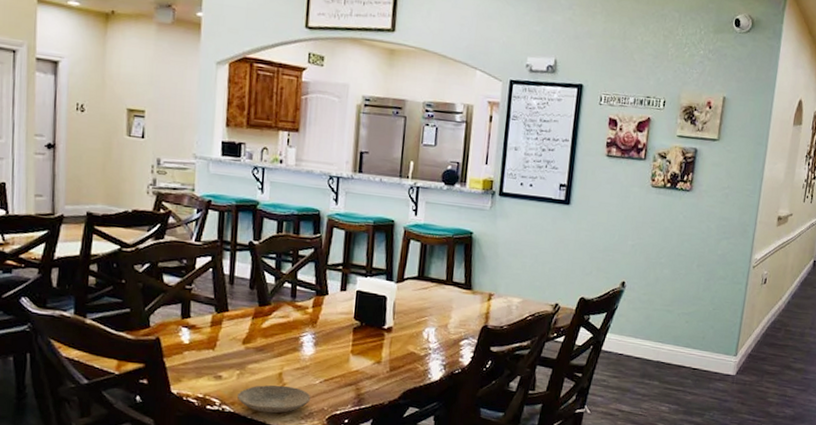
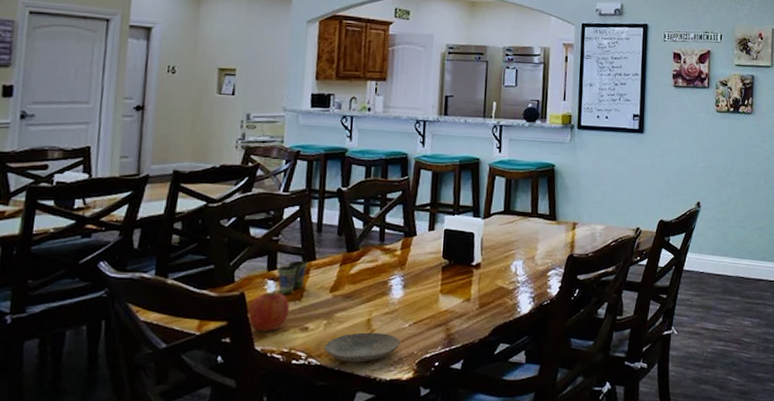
fruit: none [164,337,204,377] -> present [248,289,290,332]
cup: none [190,310,221,343] -> present [277,260,309,295]

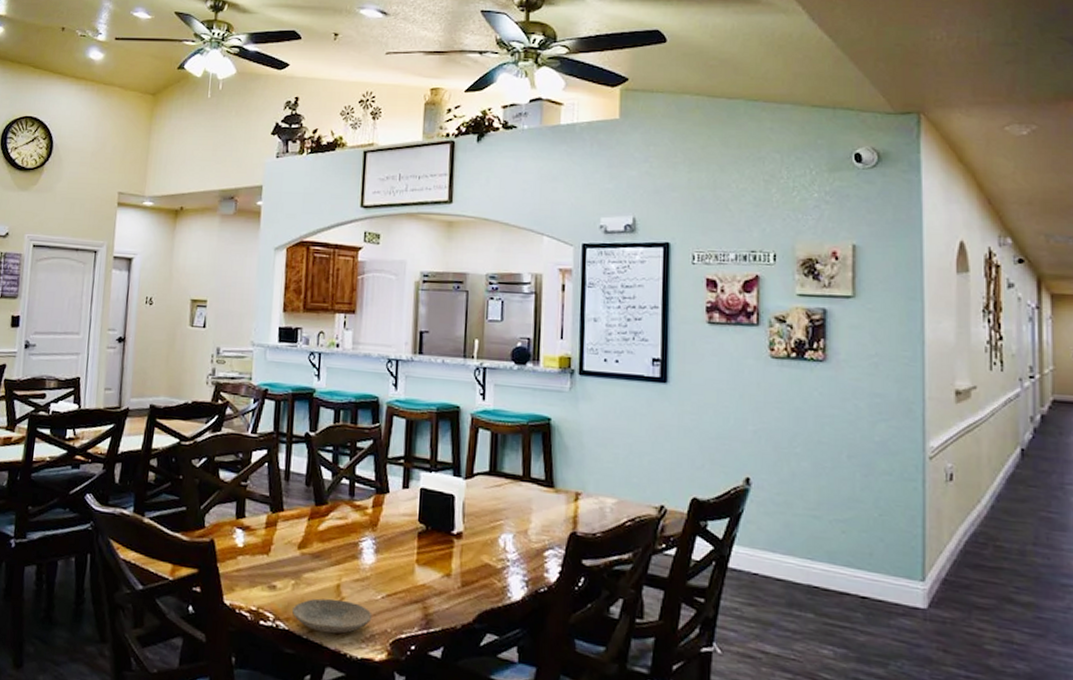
fruit: present [248,289,290,332] -> none [217,539,258,586]
cup: present [277,260,309,295] -> none [245,509,276,547]

